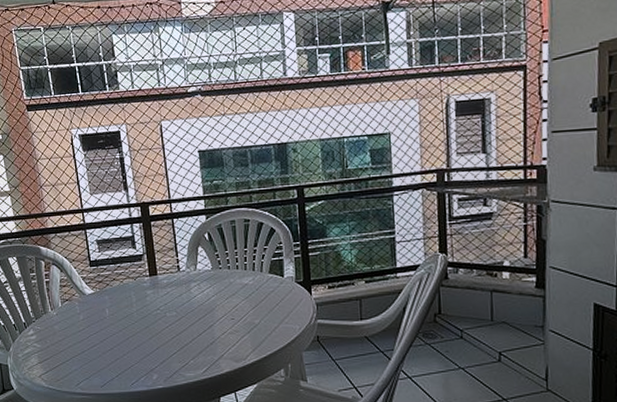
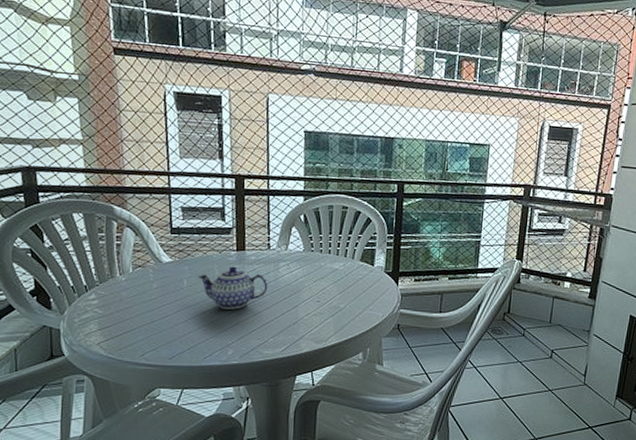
teapot: none [117,291,182,334] -> present [197,266,268,310]

